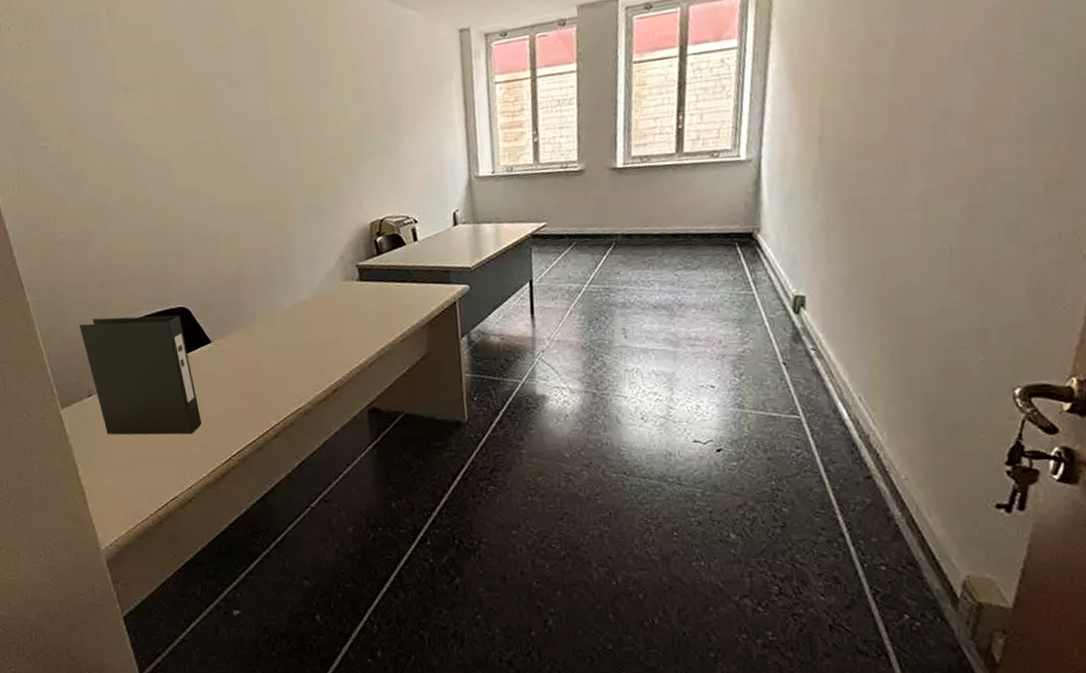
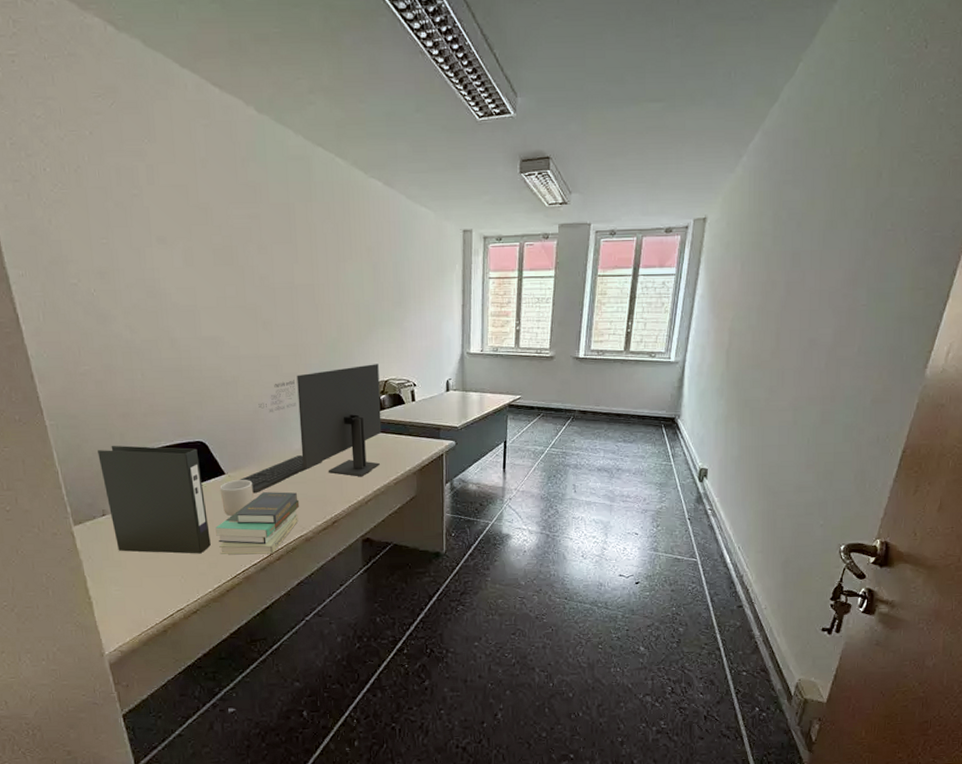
books: none [204,358,295,434] -> present [214,492,300,555]
mug: none [206,347,244,389] -> present [219,479,254,516]
computer keyboard: none [227,315,316,362] -> present [239,455,322,493]
computer monitor: none [241,200,382,336] -> present [258,364,382,477]

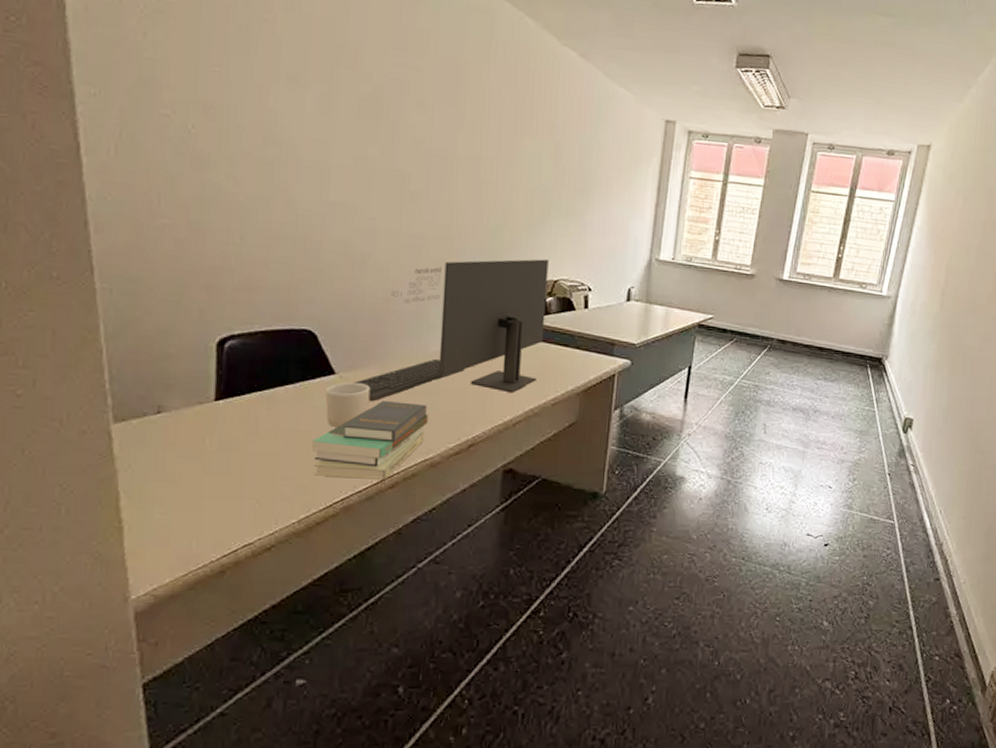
binder: present [98,445,211,554] -> none [163,324,304,473]

